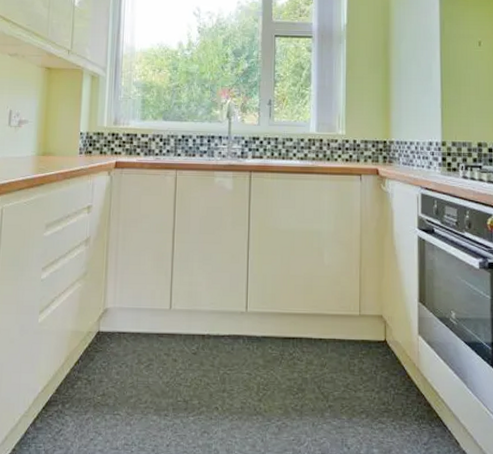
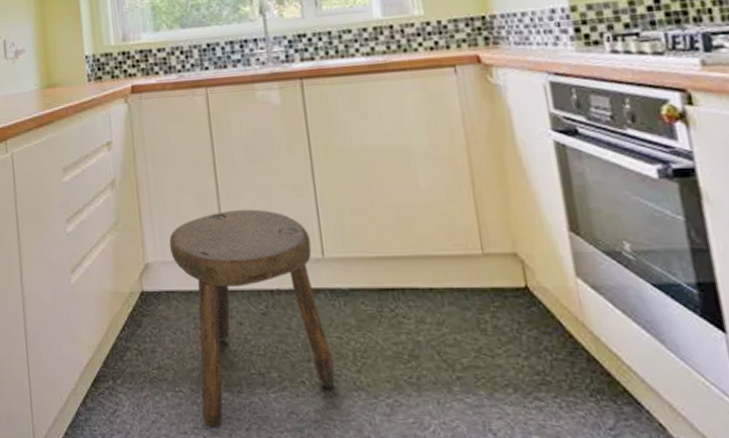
stool: none [127,269,243,444] -> present [169,209,335,427]

